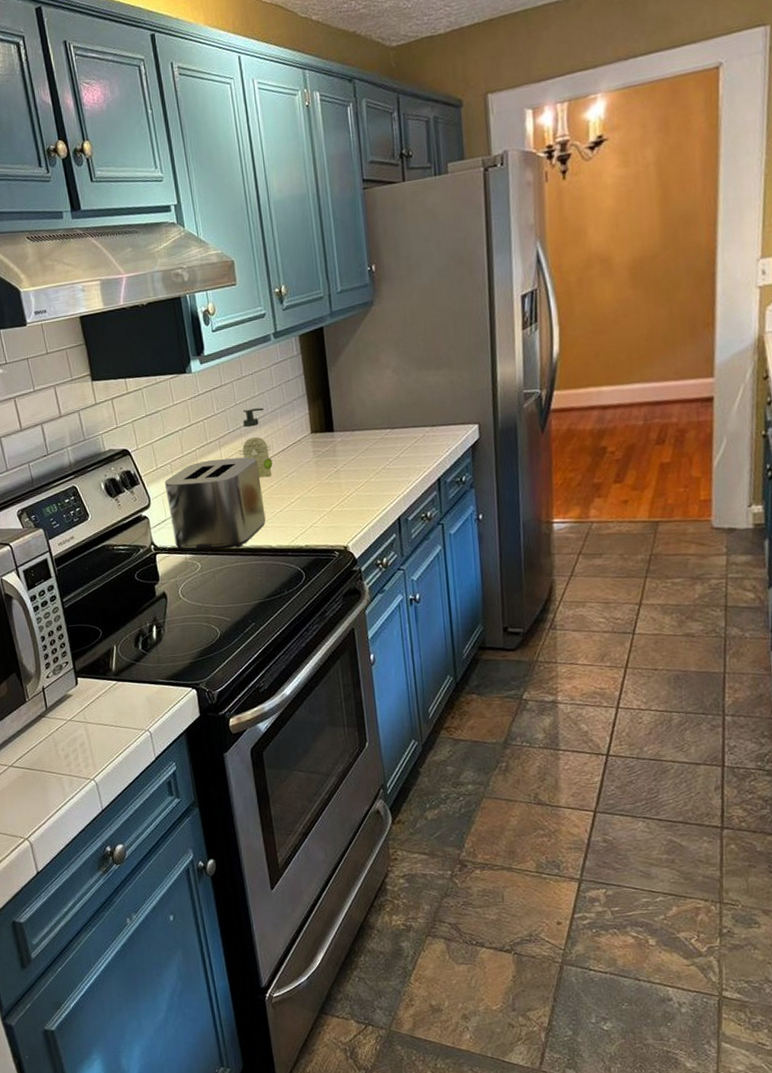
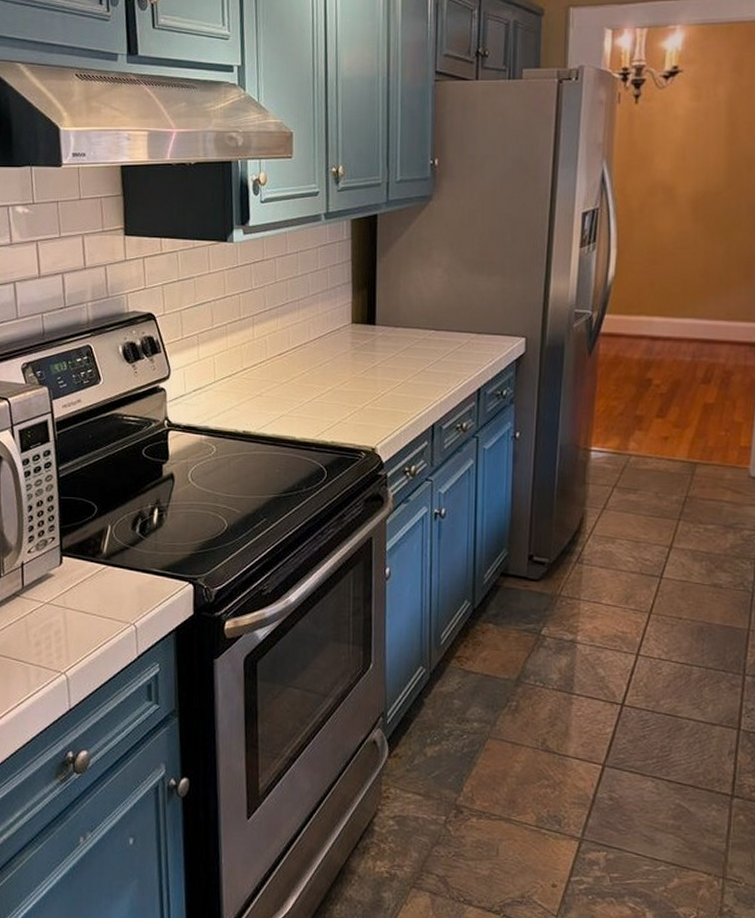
toaster: present [164,456,266,551] -> none [188,337,293,435]
soap dispenser: present [238,407,273,478] -> none [271,289,307,364]

